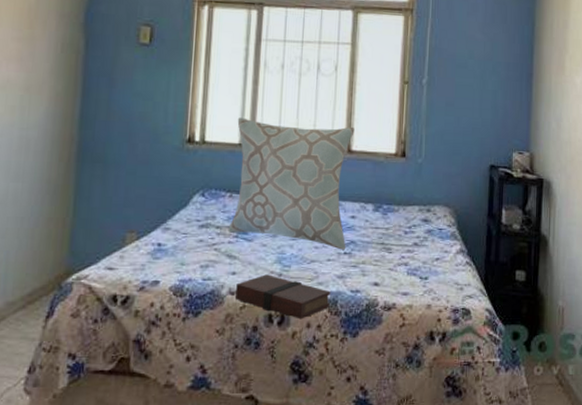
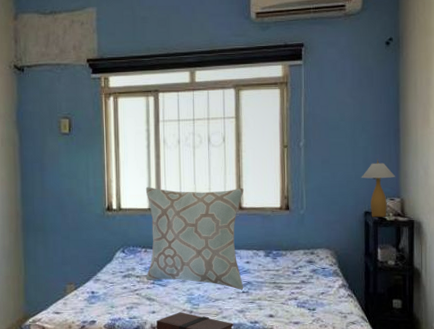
table lamp: none [488,105,526,174] -> present [361,158,396,218]

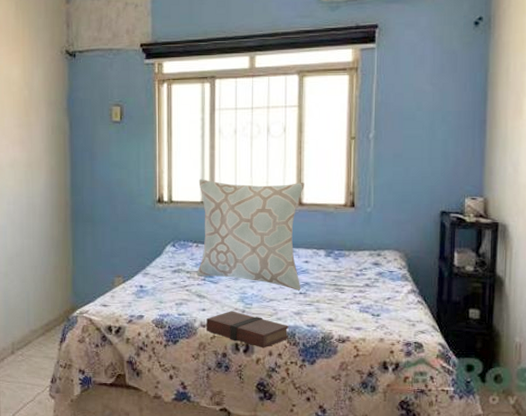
table lamp: present [361,158,396,218] -> none [438,153,479,219]

